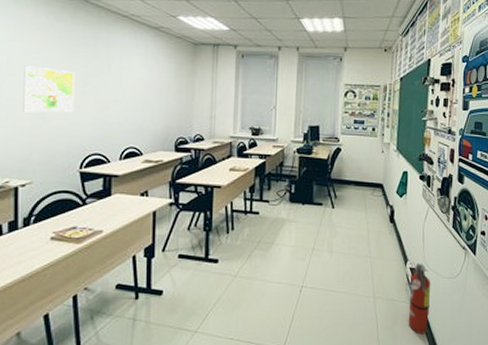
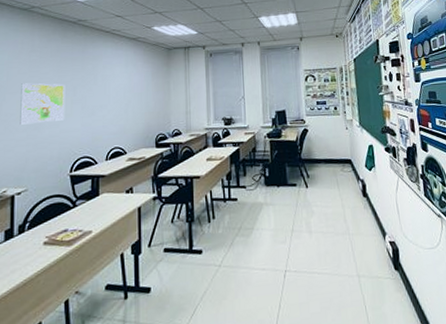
fire extinguisher: present [407,263,431,334] -> none [389,235,418,313]

